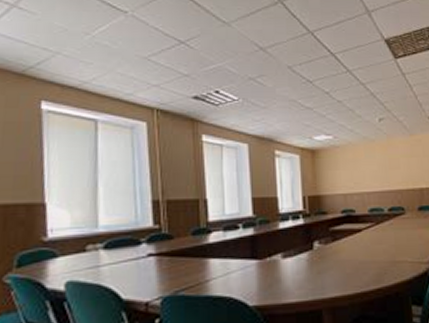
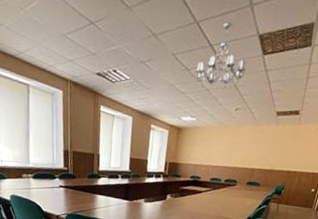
chandelier: none [321,30,381,99] -> present [196,22,247,88]

